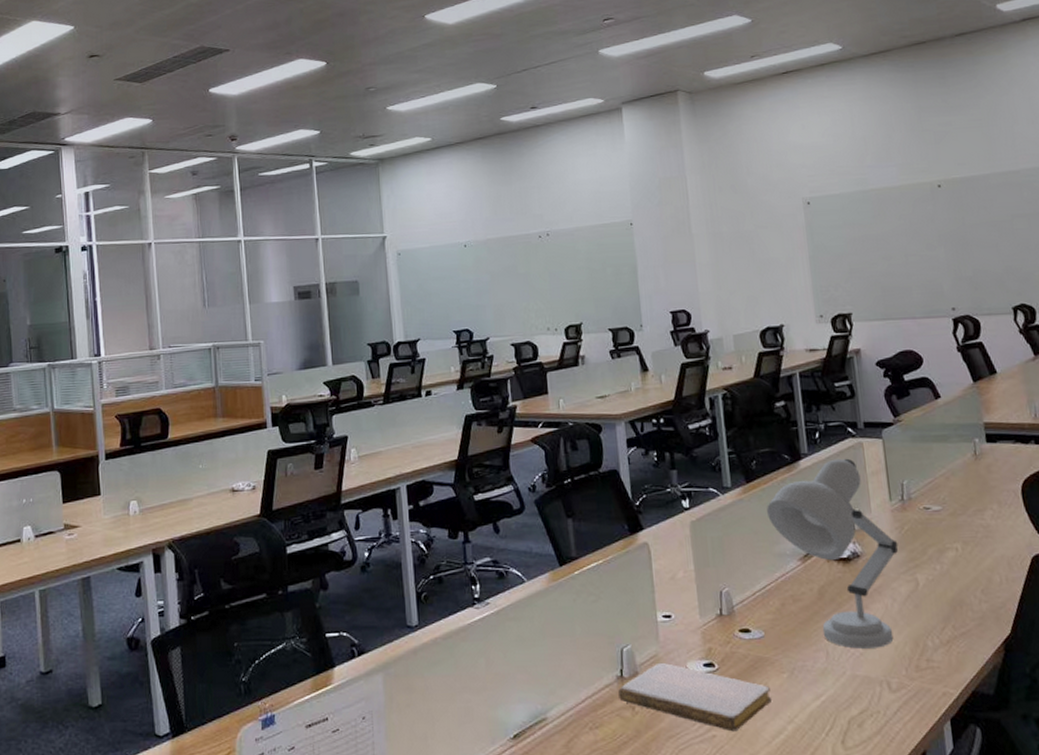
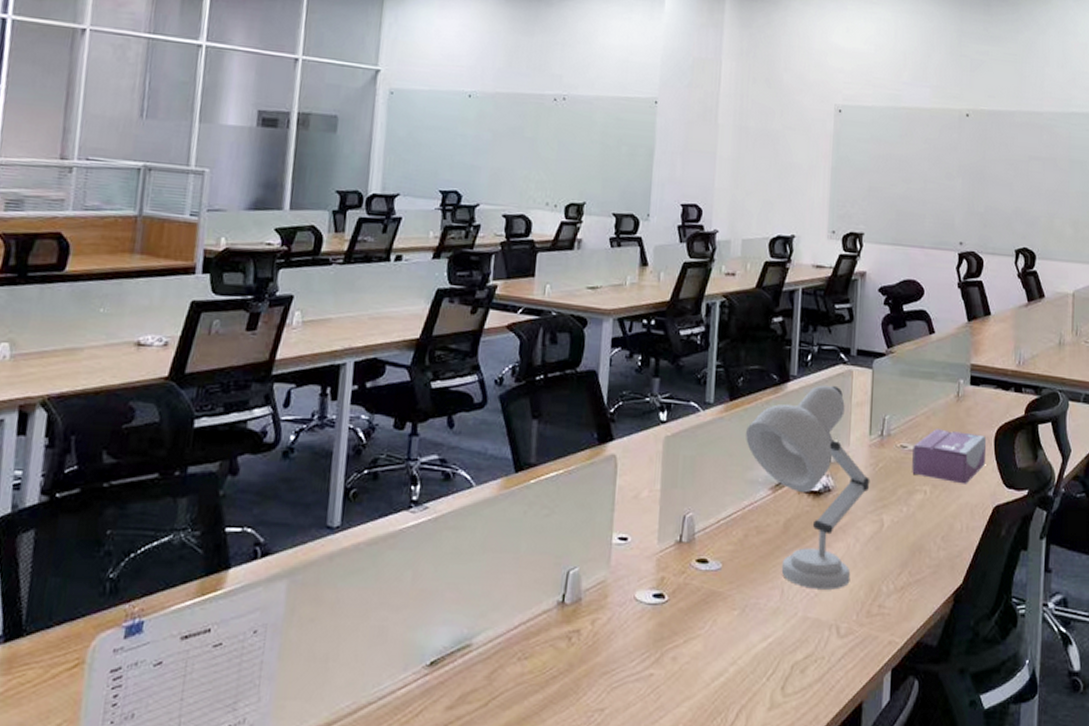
notebook: present [618,662,771,732] -> none [556,589,718,671]
tissue box: none [936,488,1016,538] -> present [912,429,987,484]

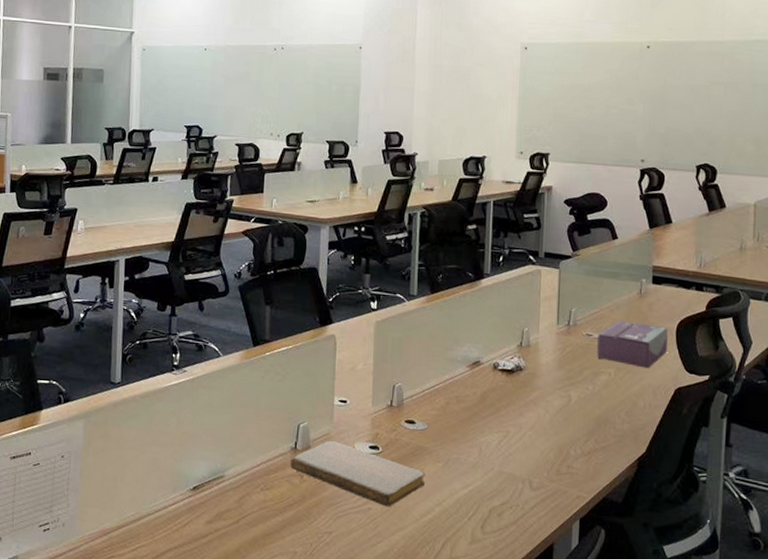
notebook: none [556,589,718,671] -> present [290,440,425,507]
desk lamp: present [746,385,870,590] -> none [446,281,558,451]

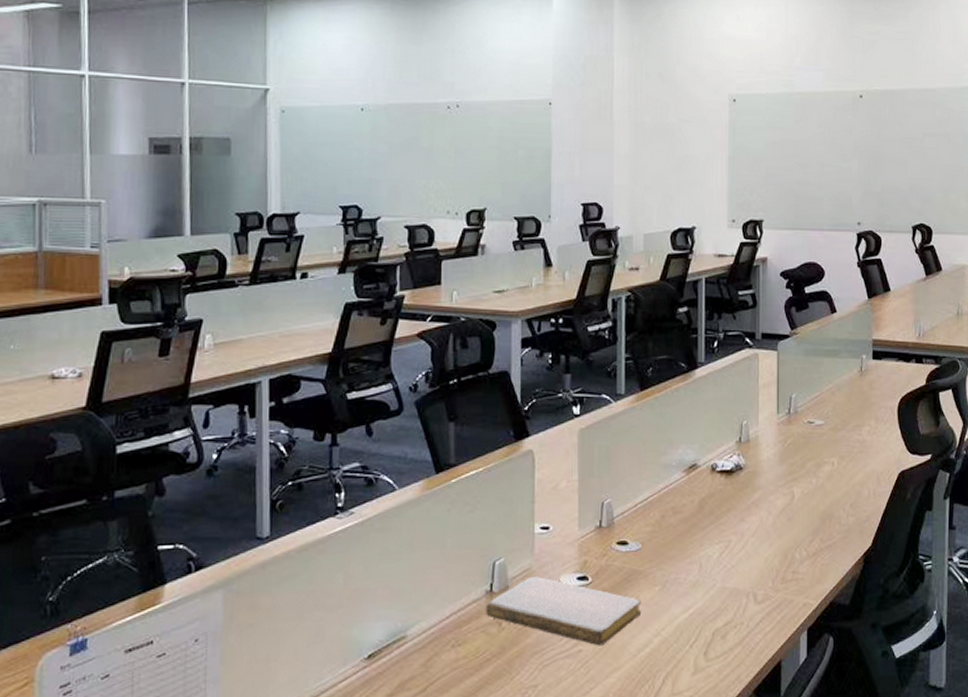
tissue box: present [597,321,669,369] -> none [819,403,890,453]

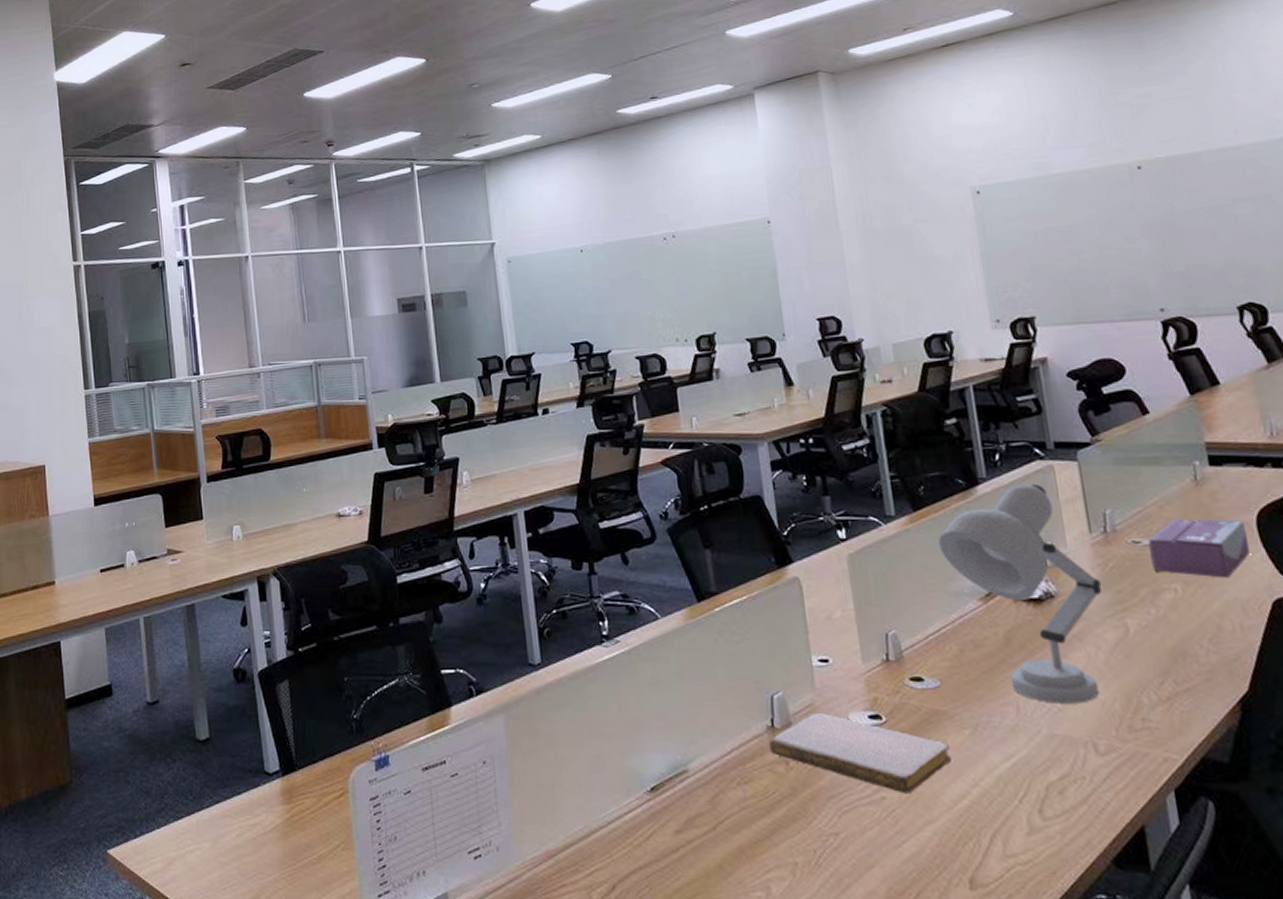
desk lamp: none [658,369,780,561] -> present [938,483,1102,704]
tissue box: none [819,403,890,453] -> present [1148,519,1250,578]

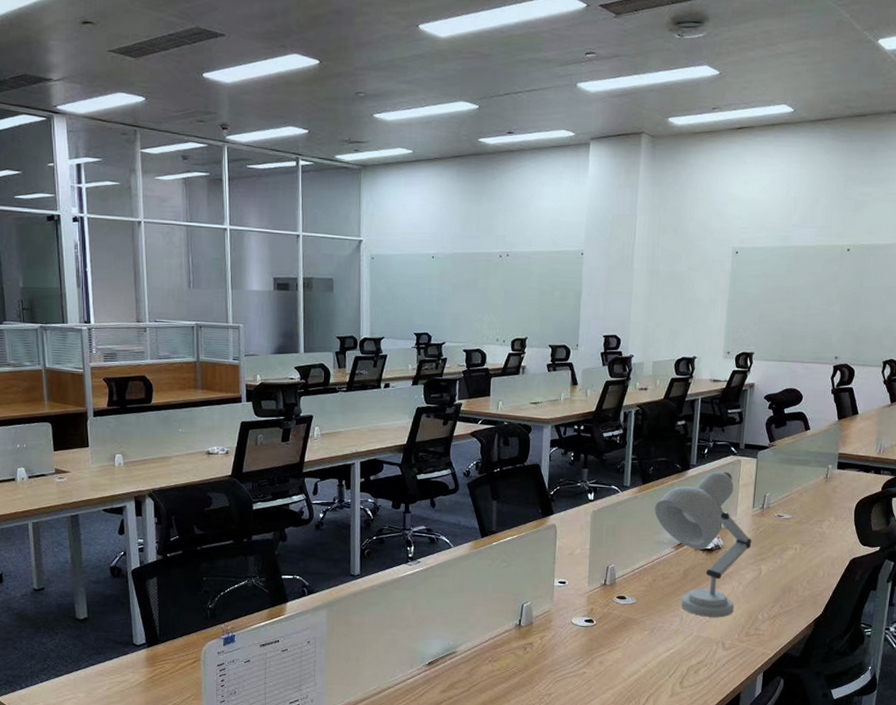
notebook: present [769,712,951,794] -> none [515,616,633,671]
tissue box: present [1148,519,1250,578] -> none [786,502,849,543]

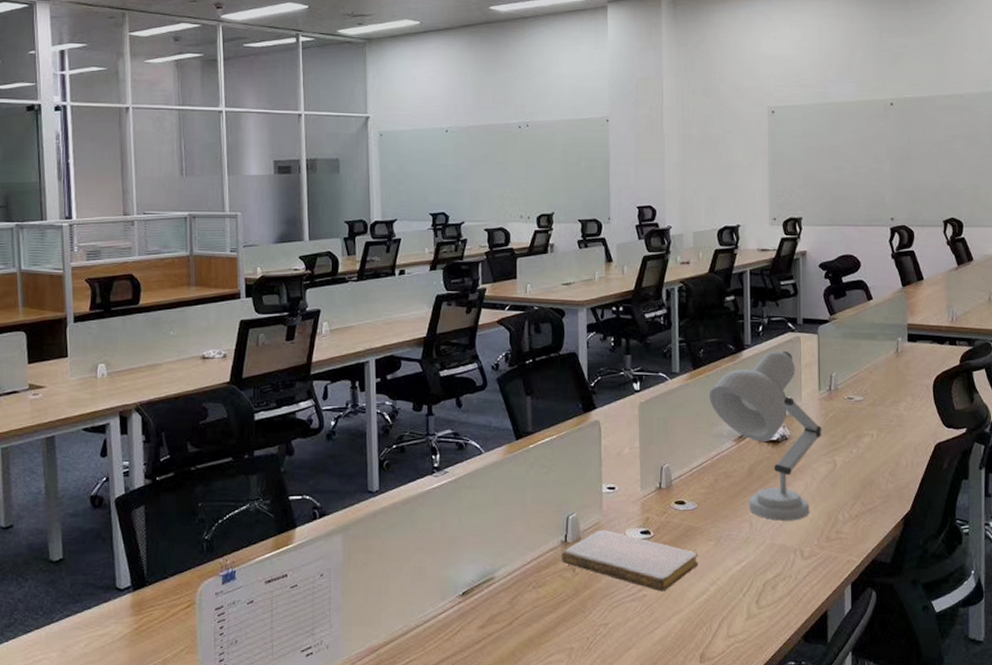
notebook: none [515,616,633,671] -> present [562,529,698,592]

